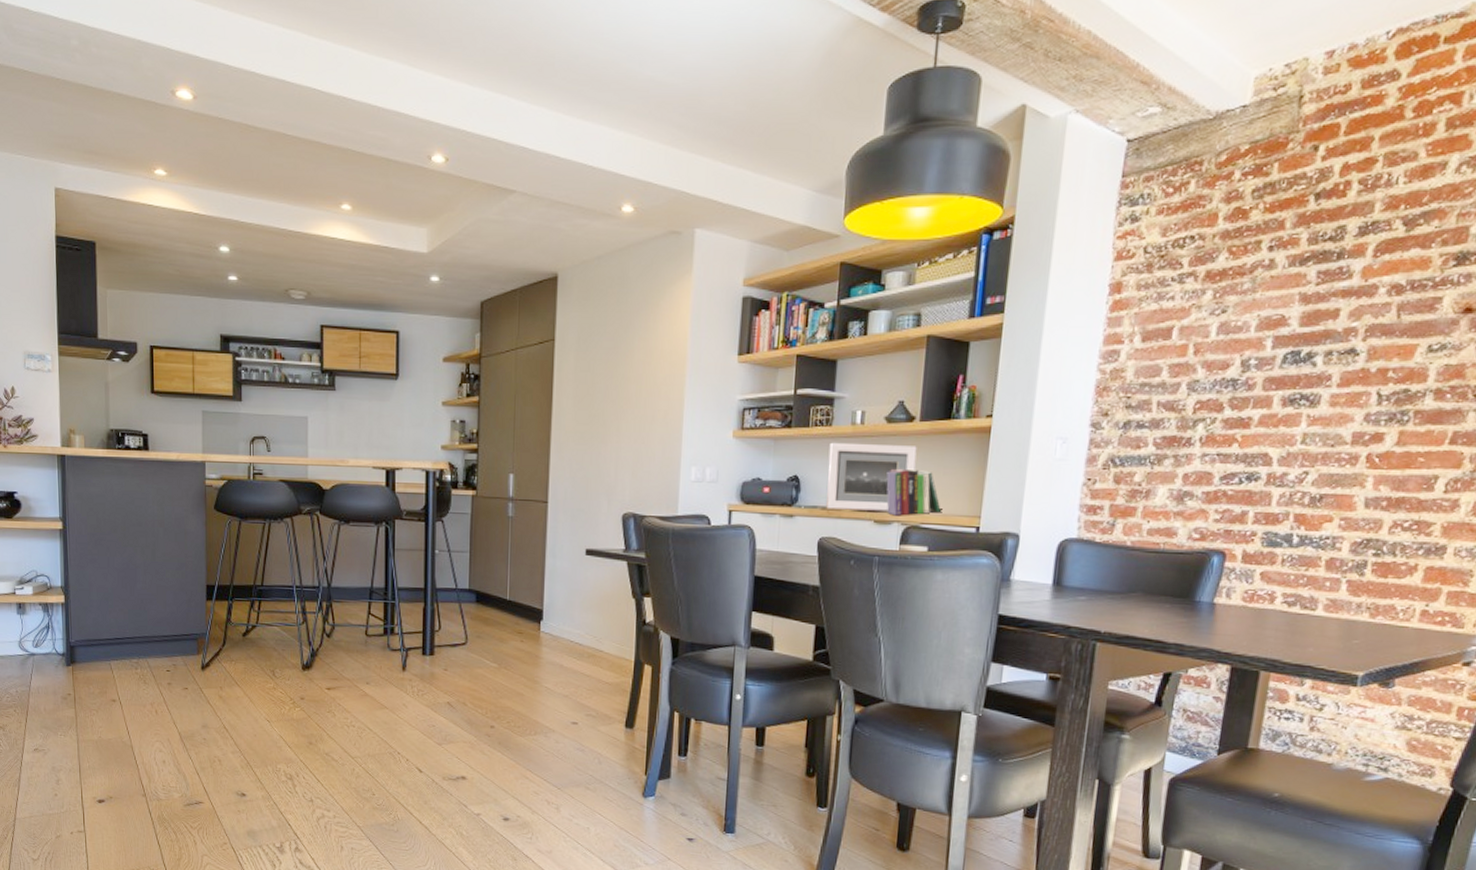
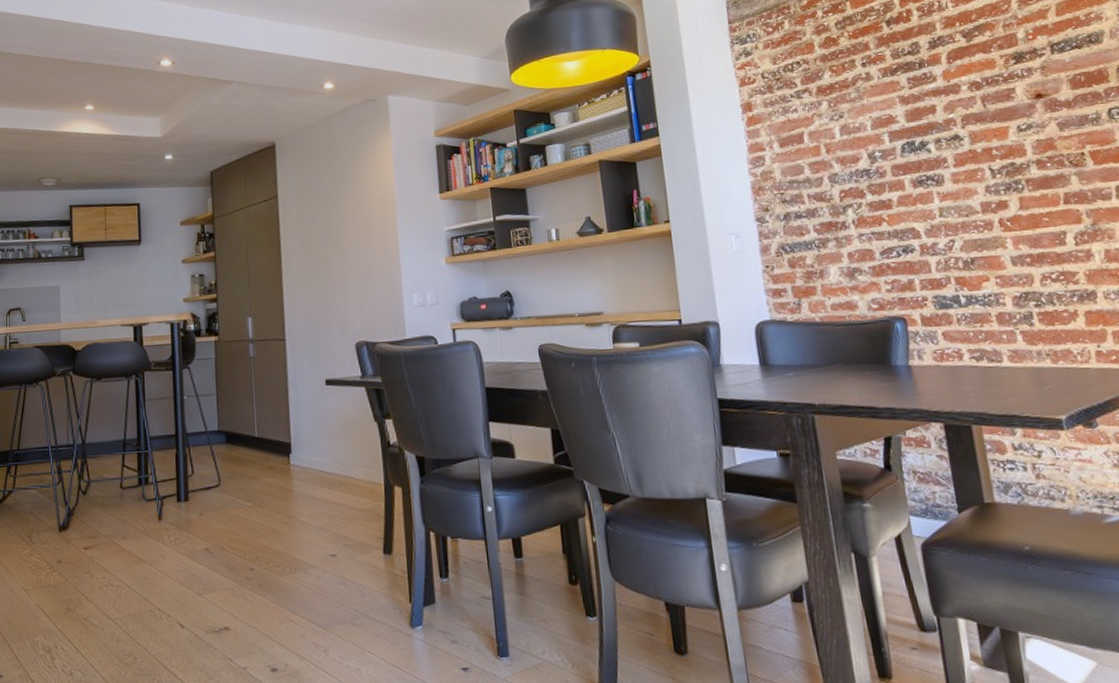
picture frame: present [826,442,917,513] -> none [532,254,613,318]
books: present [886,468,941,516] -> none [588,274,644,318]

